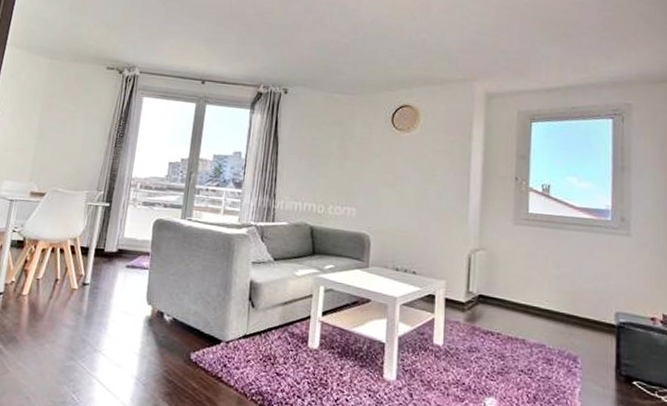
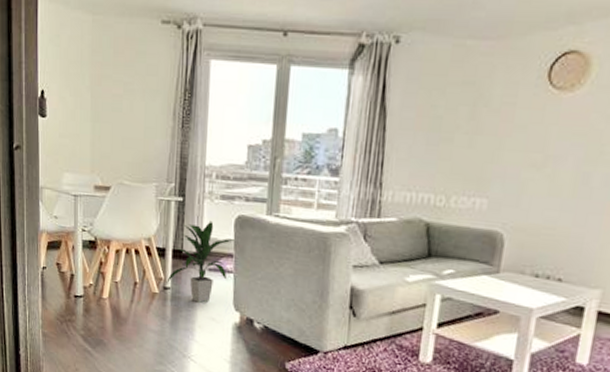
indoor plant: none [86,223,152,298] -> present [166,220,234,303]

